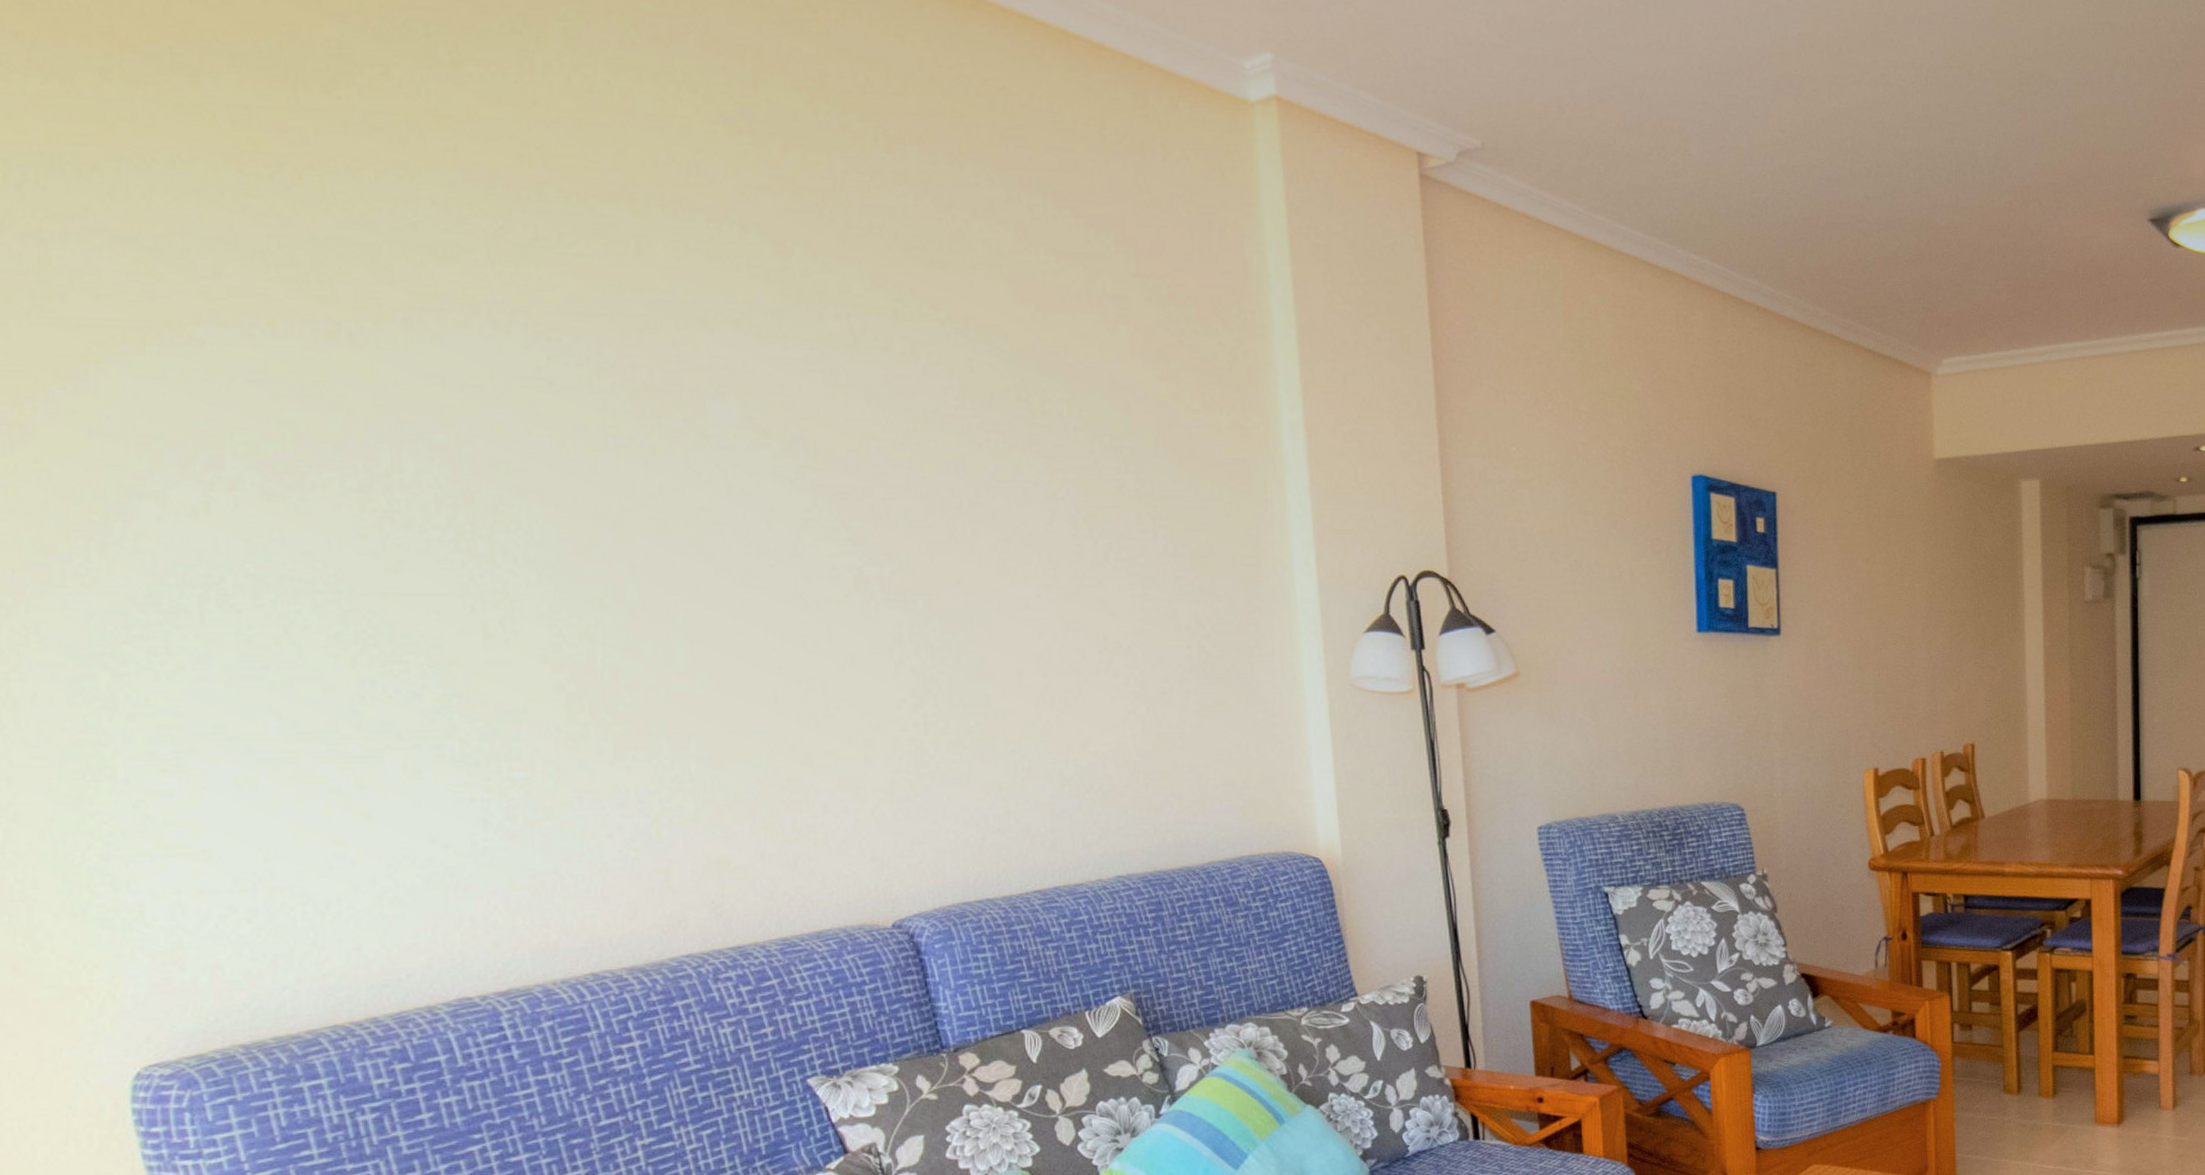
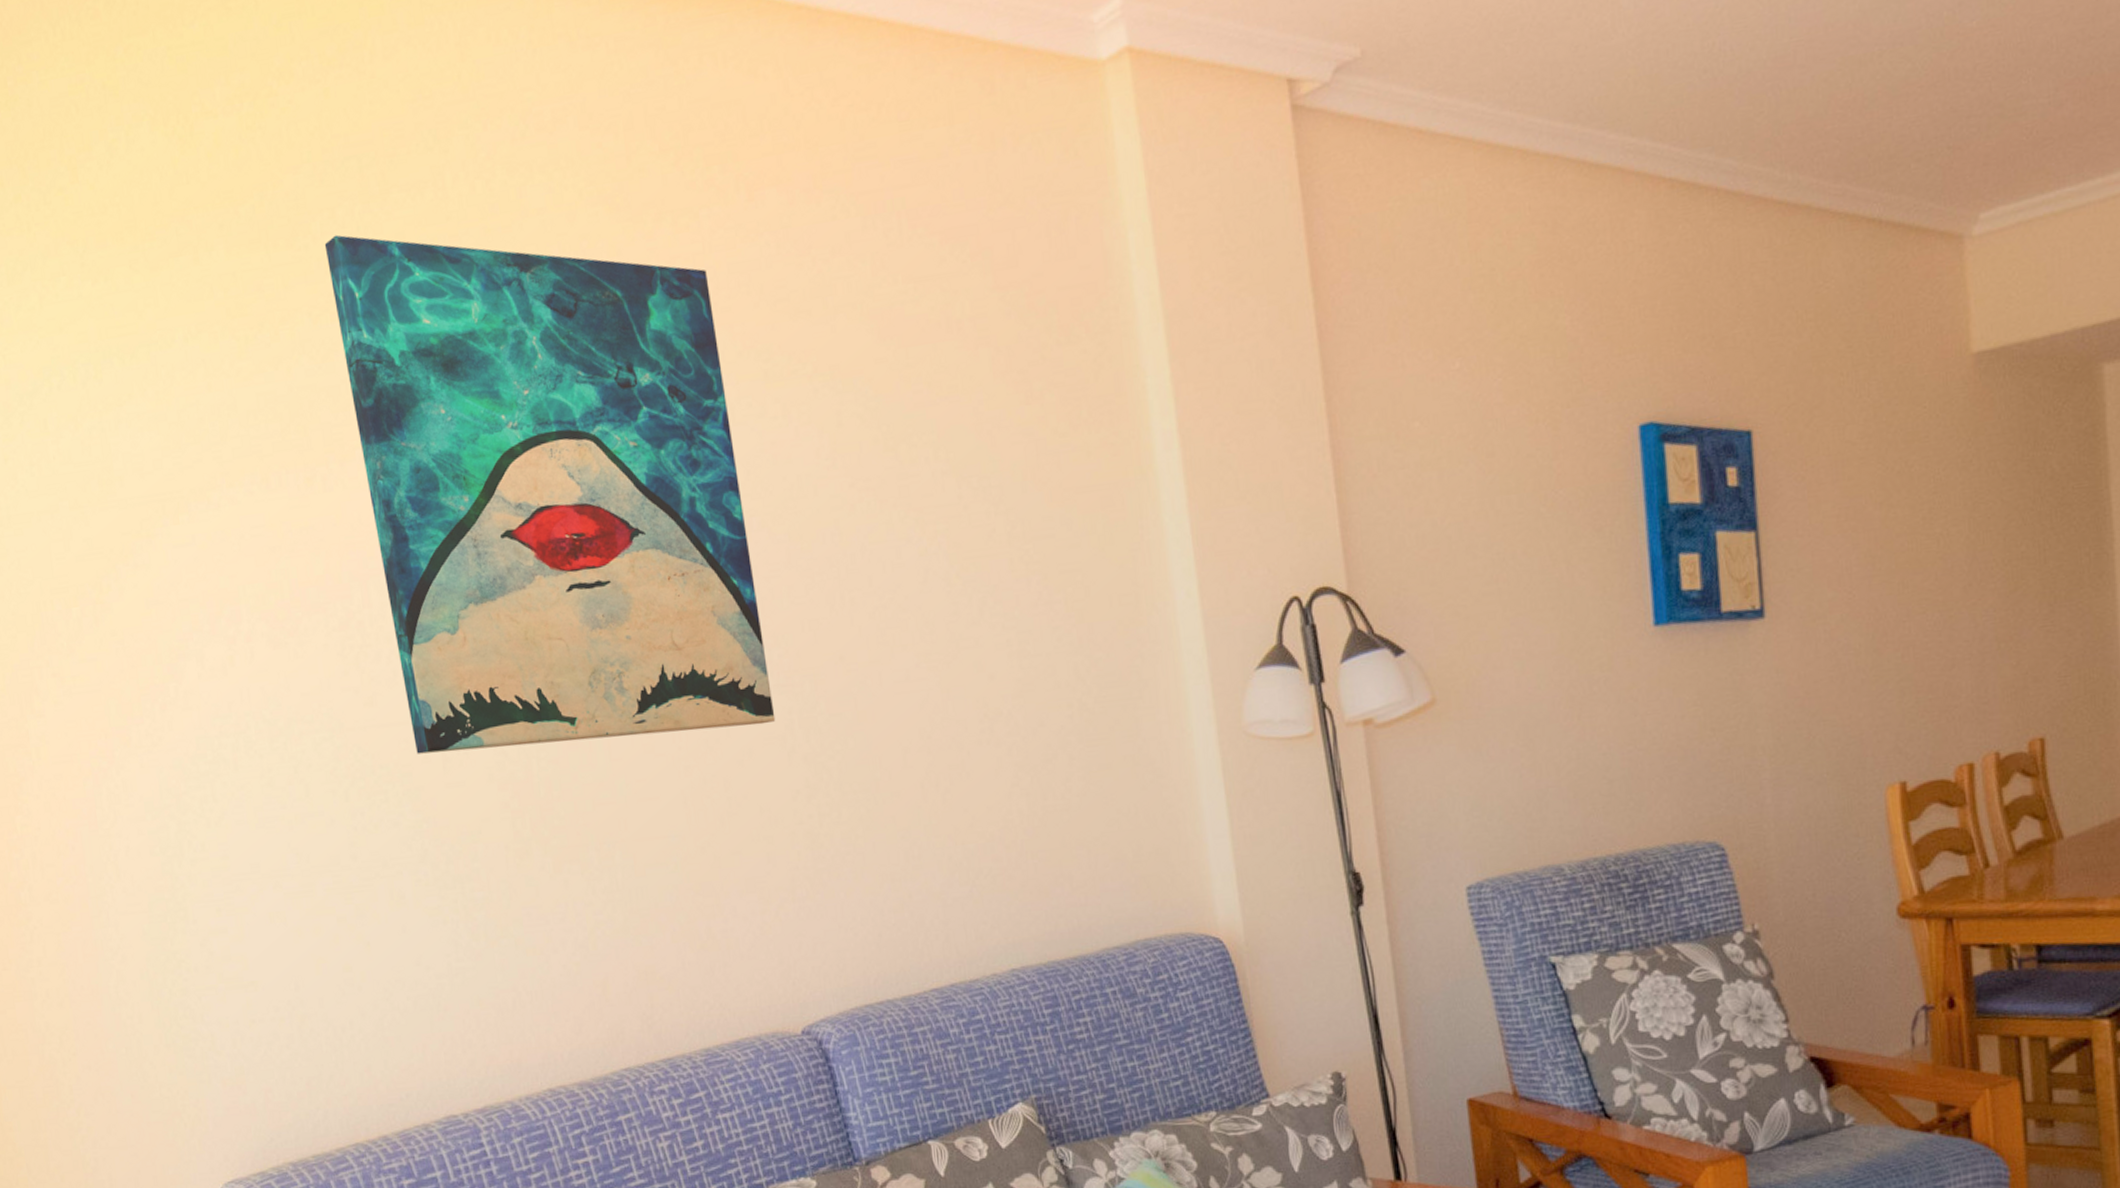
wall art: none [373,92,884,635] -> present [324,234,776,754]

